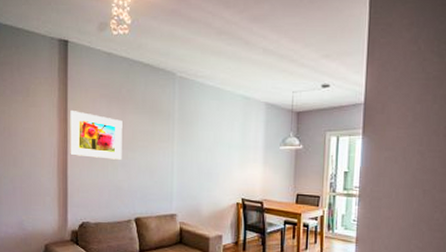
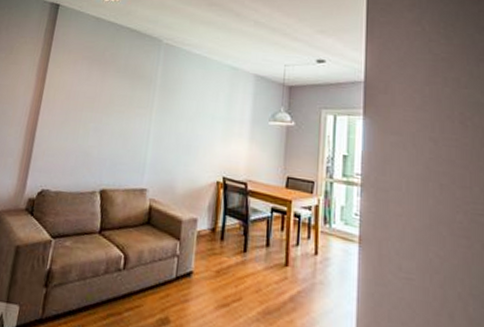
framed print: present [70,109,123,160] -> none [42,69,102,124]

